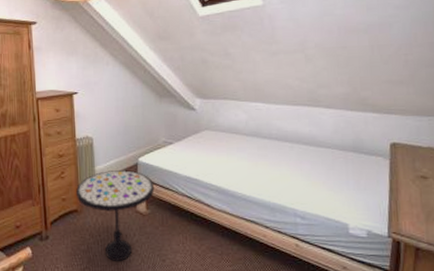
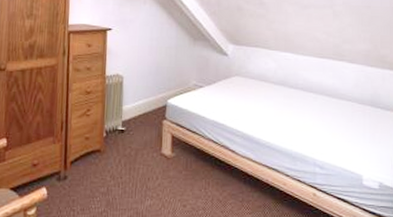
side table: present [75,170,155,262] -> none [100,111,182,206]

